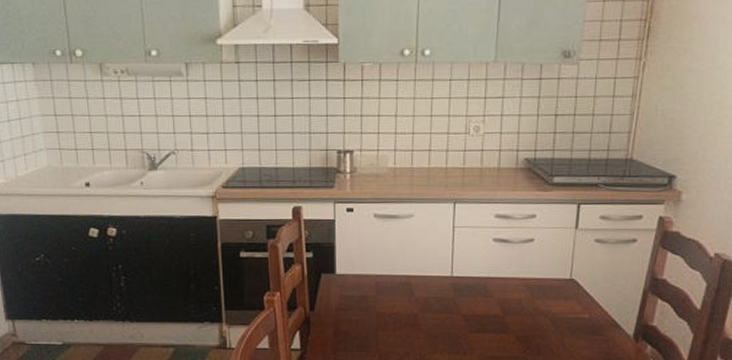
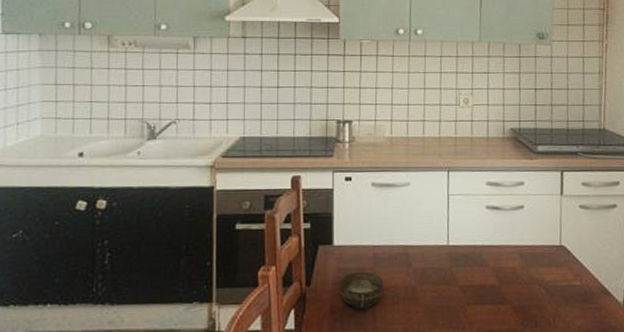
cup: none [342,299,386,334] -> present [340,272,384,310]

